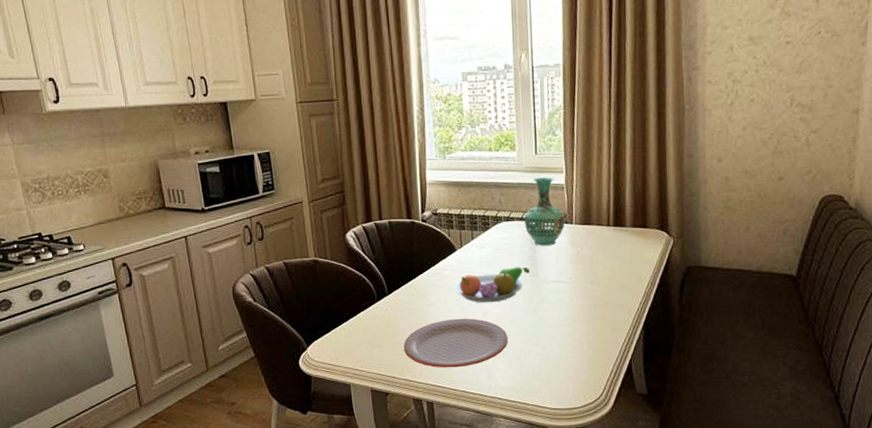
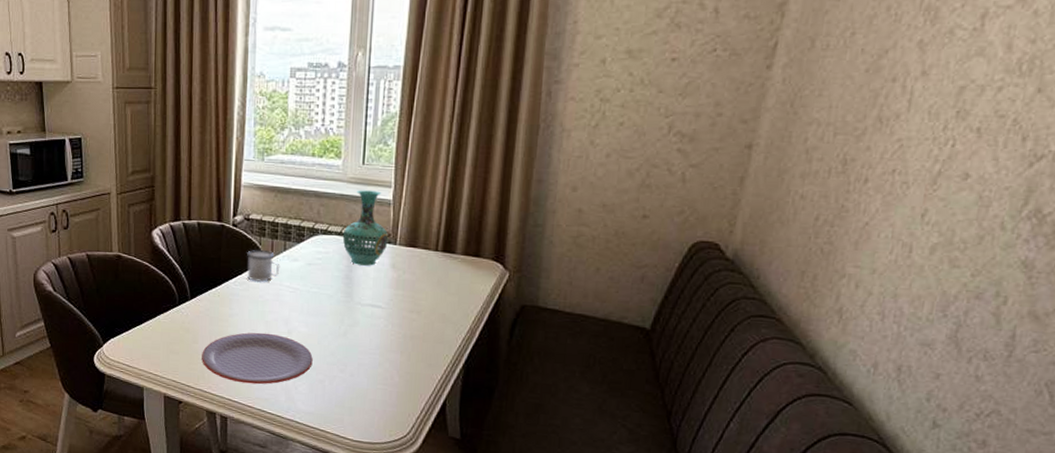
mug: none [438,240,470,272] -> present [247,249,280,283]
fruit bowl: present [455,267,530,303] -> none [261,284,343,321]

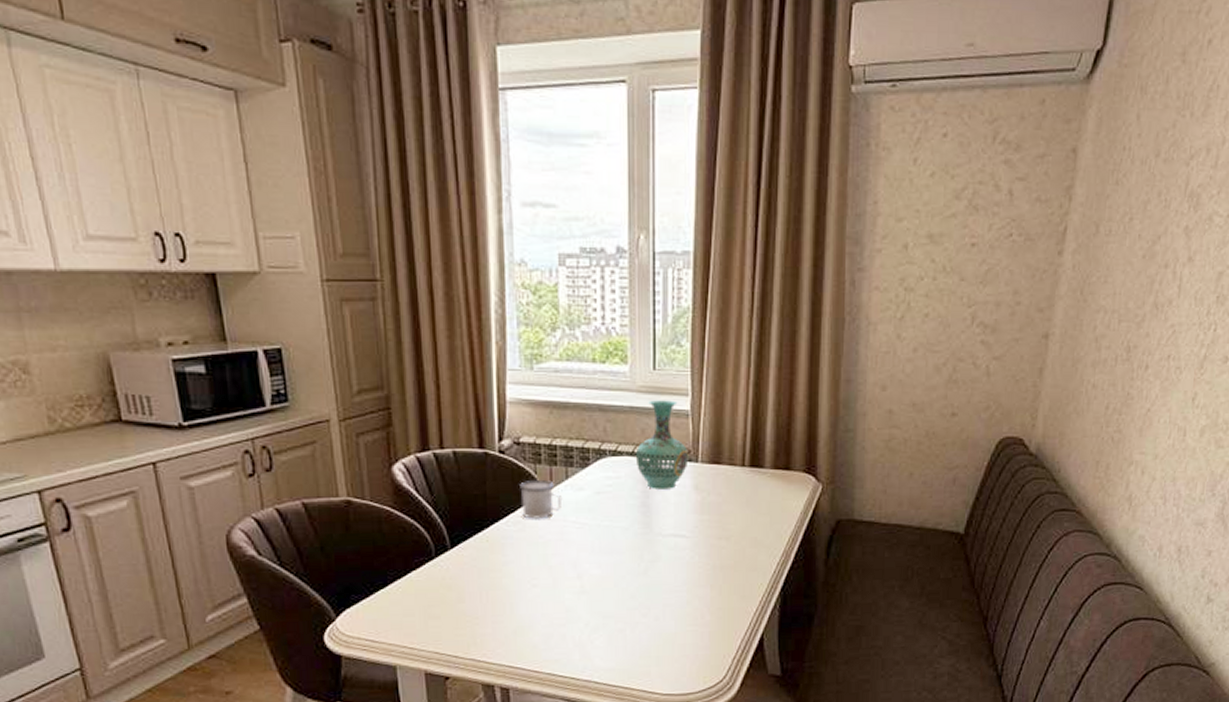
plate: present [202,332,313,385] -> none [471,580,610,645]

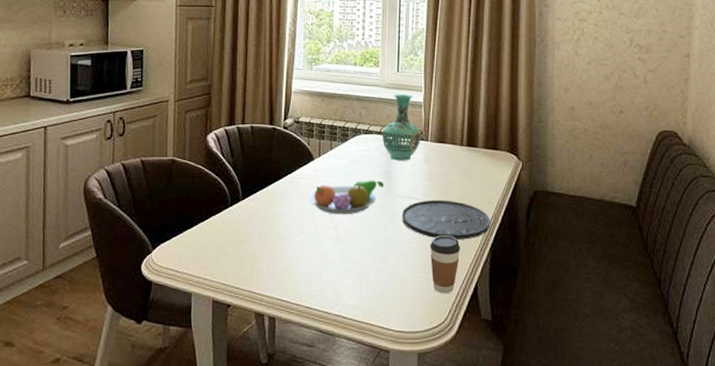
mug: present [520,479,563,520] -> none [296,149,327,181]
fruit bowl: none [542,515,640,562] -> present [309,180,384,215]
plate: none [667,536,779,584] -> present [402,199,490,240]
coffee cup: none [703,580,742,649] -> present [430,235,461,294]

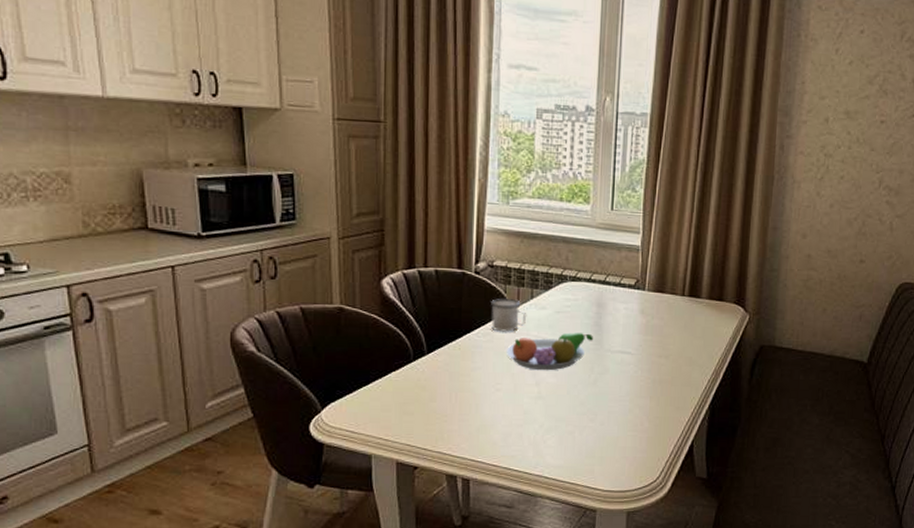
mug: none [296,149,327,181] -> present [491,298,527,333]
vase: present [382,94,421,161] -> none [591,236,638,312]
plate: present [402,199,490,240] -> none [613,354,710,397]
coffee cup: present [430,235,461,294] -> none [643,392,677,453]

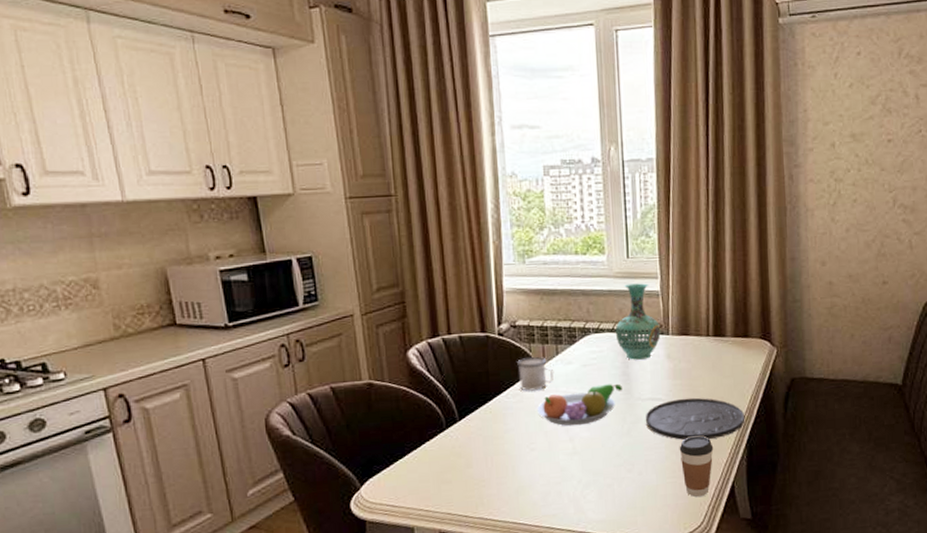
vase: none [591,236,638,312] -> present [615,283,661,360]
plate: none [613,354,710,397] -> present [646,397,744,440]
coffee cup: none [643,392,677,453] -> present [679,436,714,498]

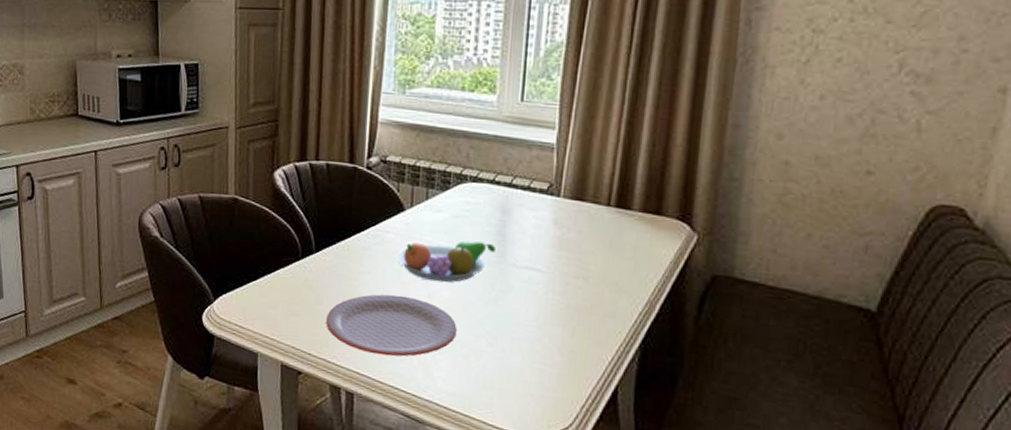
plate: none [478,444,599,503] -> present [326,294,457,357]
mug: present [517,356,554,392] -> none [382,197,421,236]
vase: present [615,283,661,360] -> none [495,131,551,221]
plate: present [646,397,744,440] -> none [518,273,642,330]
coffee cup: present [679,436,714,498] -> none [554,321,598,395]

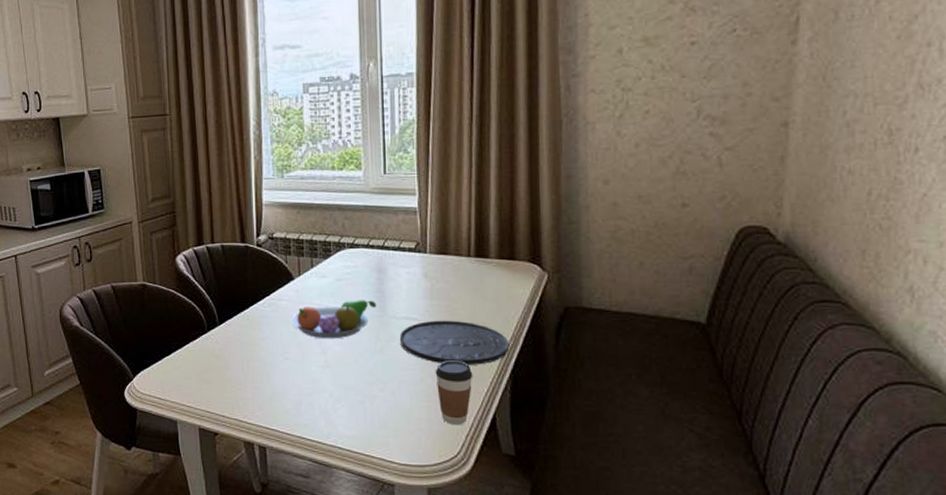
plate: present [326,294,457,357] -> none [235,354,351,410]
plate: none [518,273,642,330] -> present [400,320,509,365]
coffee cup: none [554,321,598,395] -> present [435,360,473,426]

